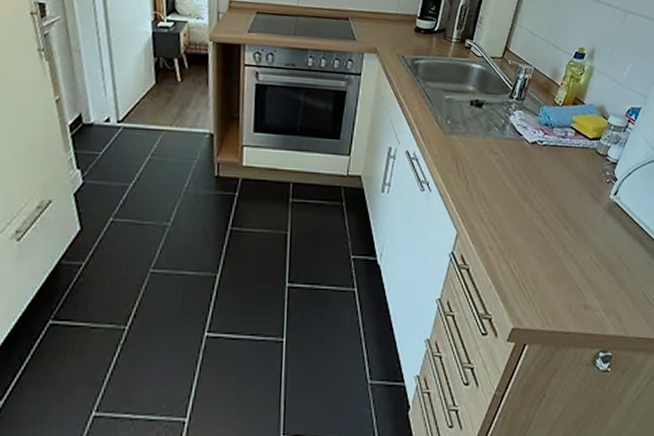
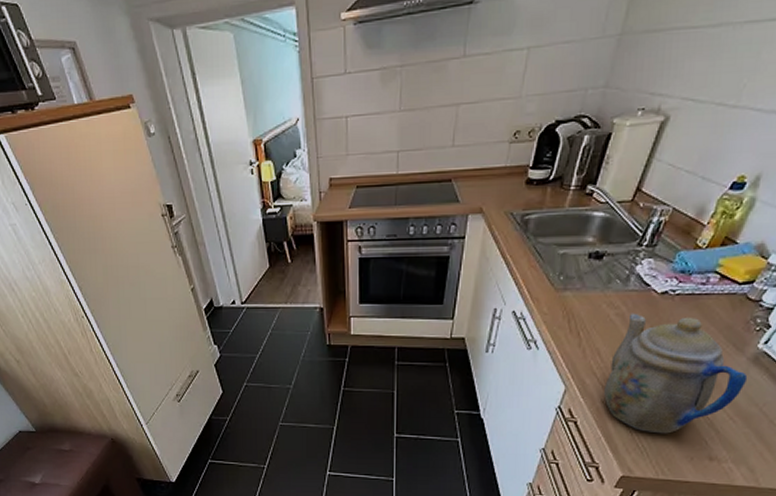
teapot: none [492,160,606,282] -> present [604,313,748,434]

